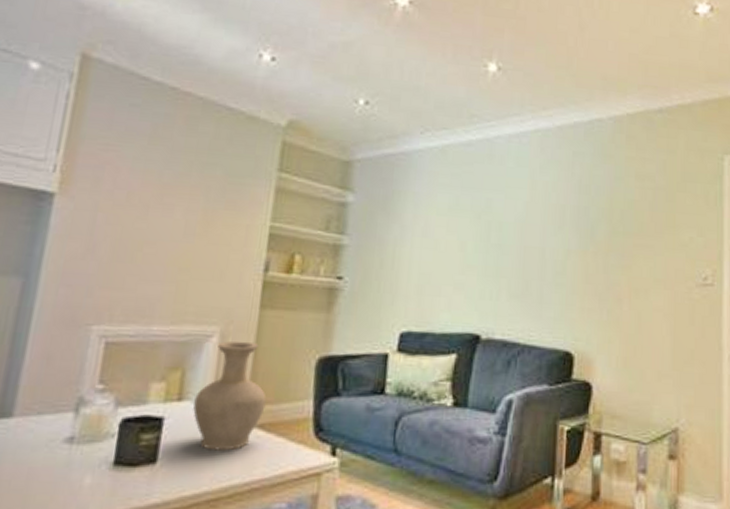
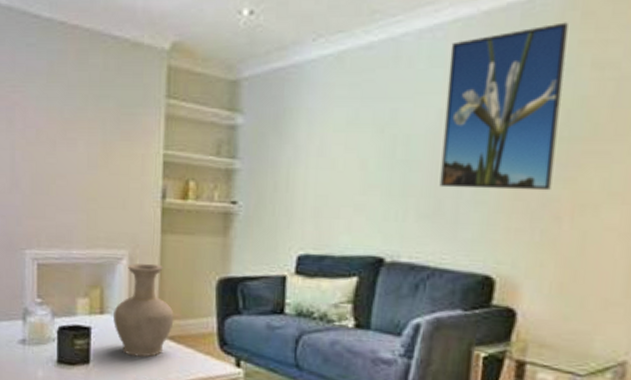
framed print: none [527,141,618,276] -> present [439,22,568,191]

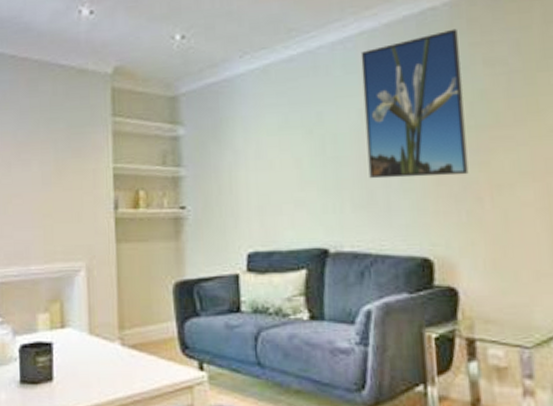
vase: present [113,263,174,357] -> none [74,273,135,369]

